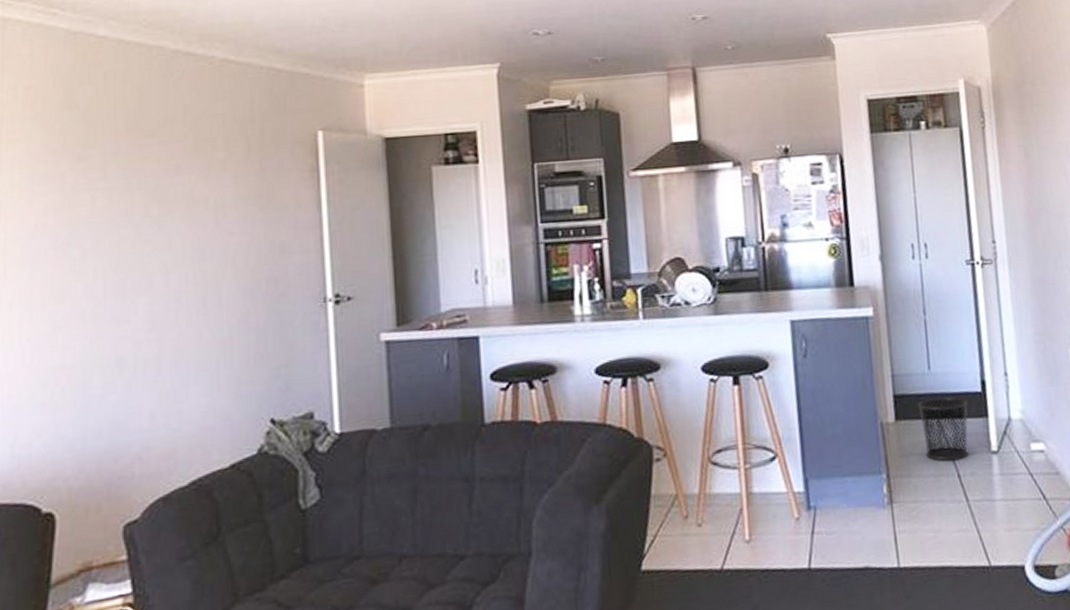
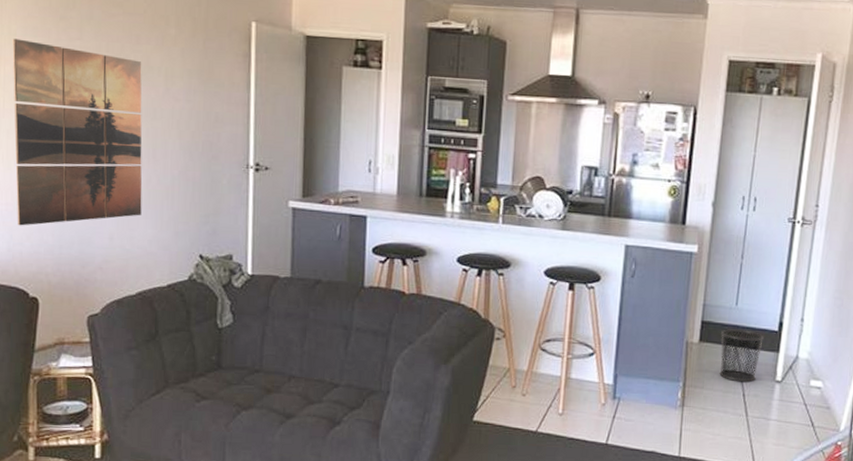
wall art: none [15,190,192,422] -> present [12,38,142,226]

